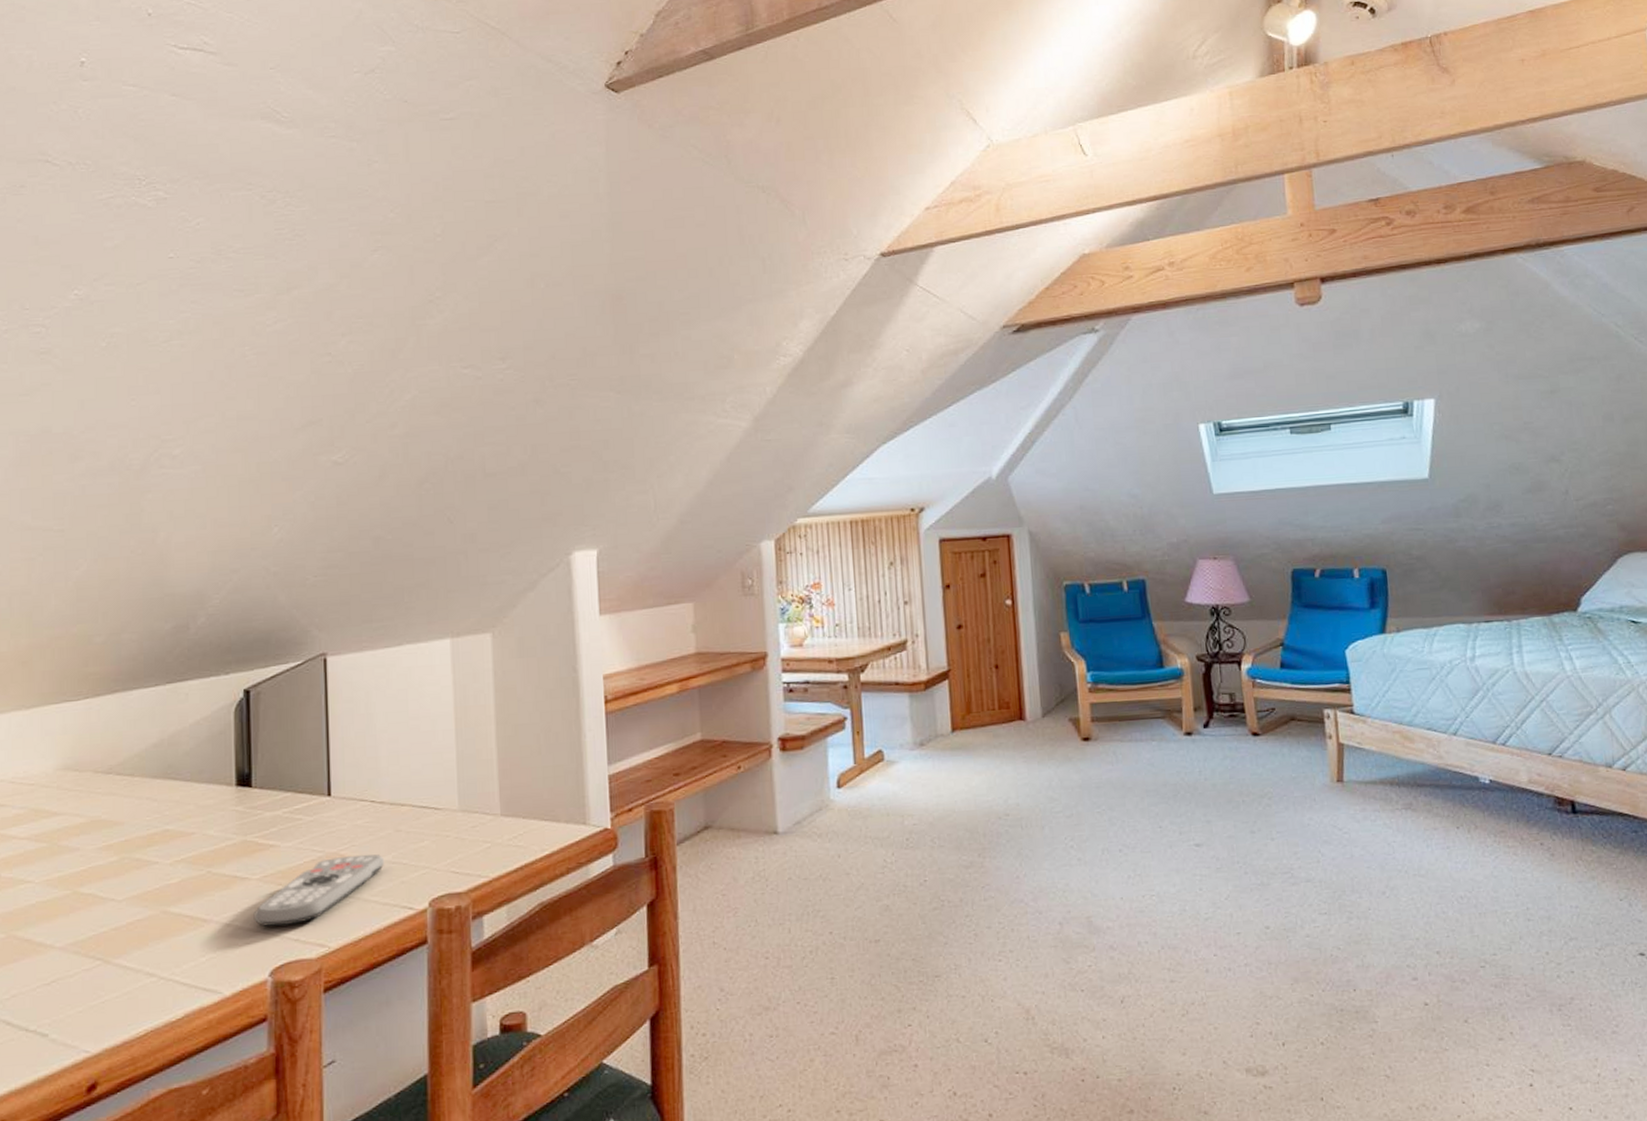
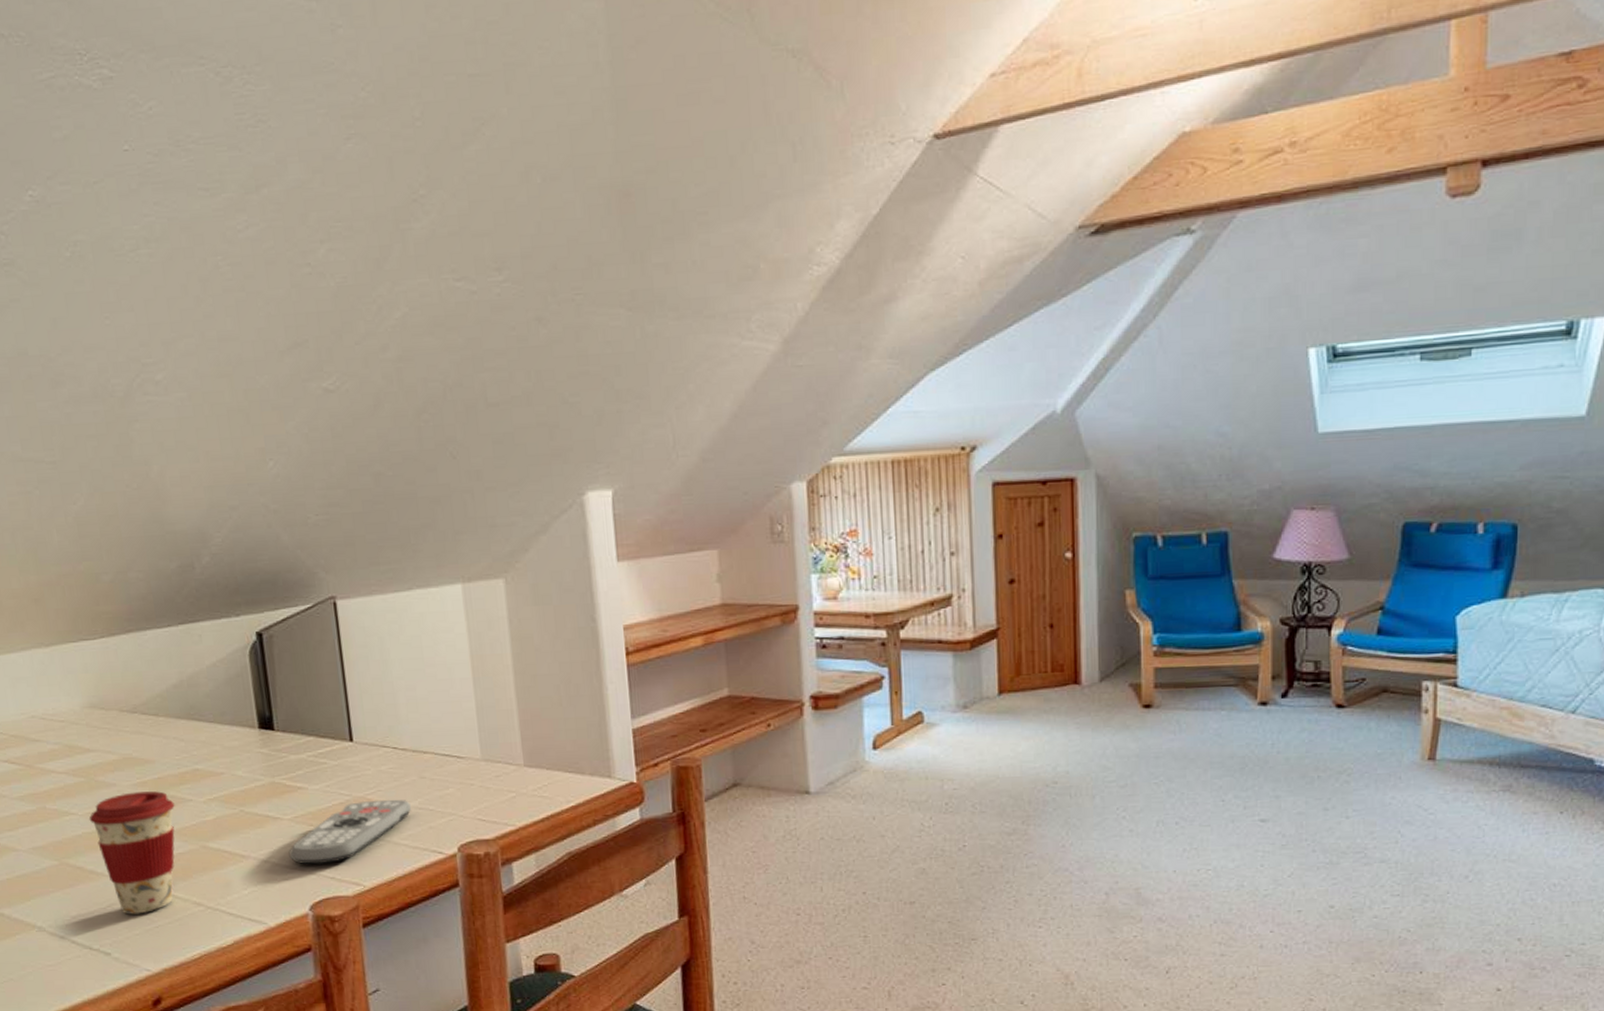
coffee cup: none [45,854,139,990] -> present [88,791,175,915]

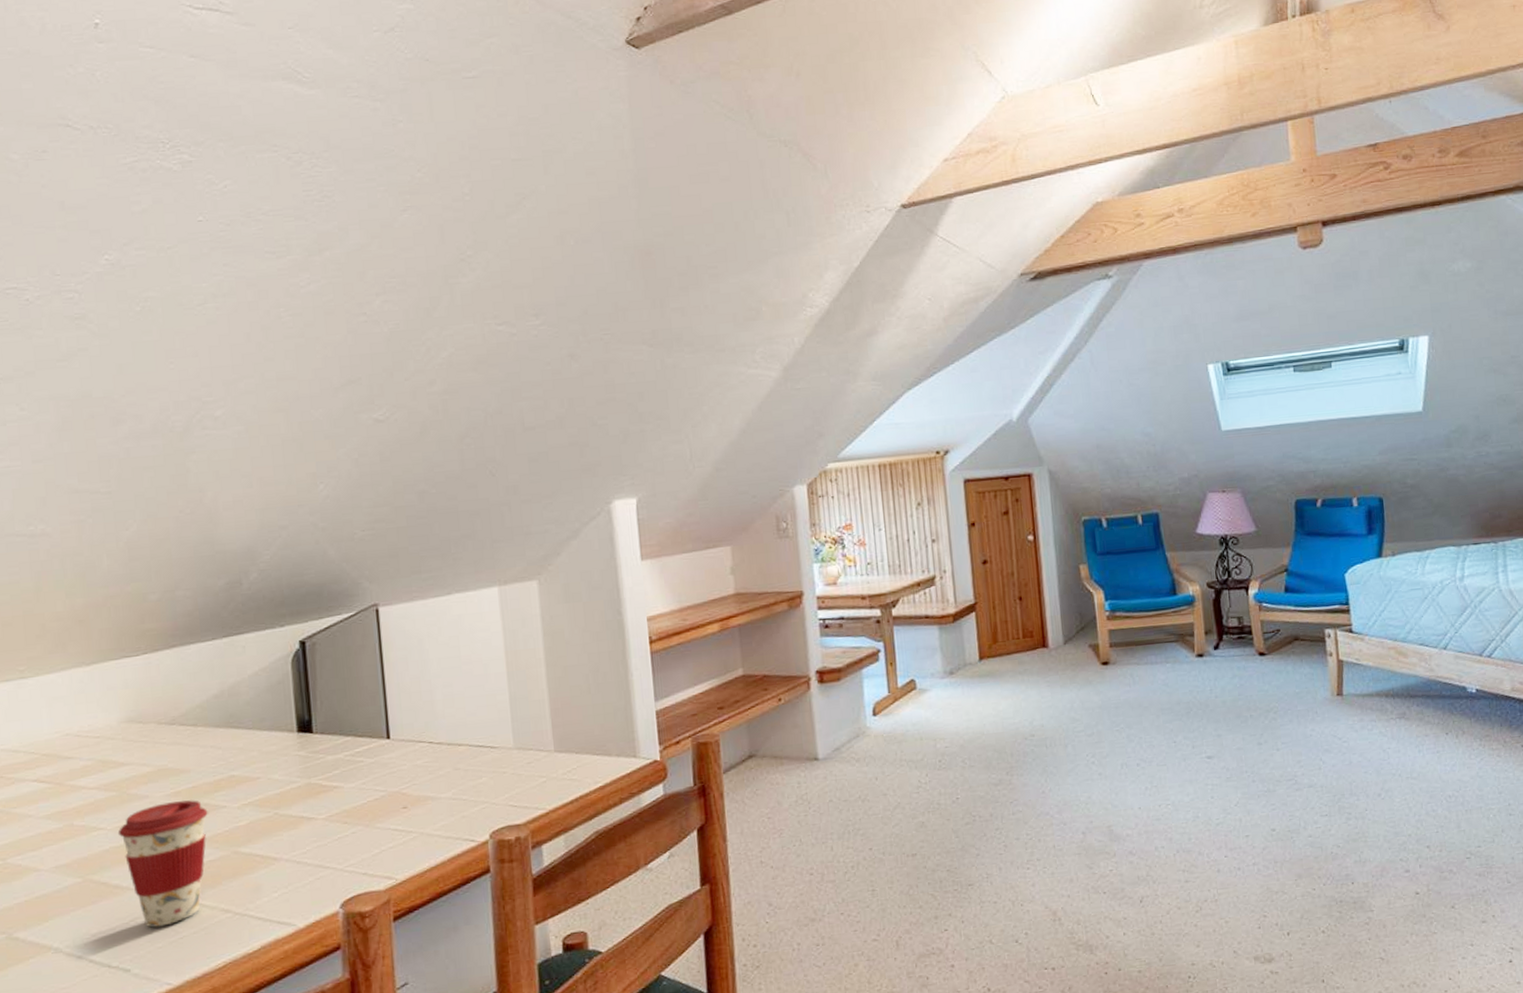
remote control: present [289,799,412,865] -> none [321,791,446,863]

